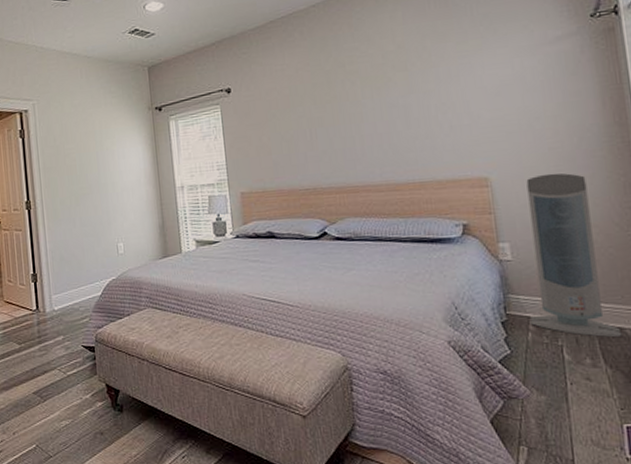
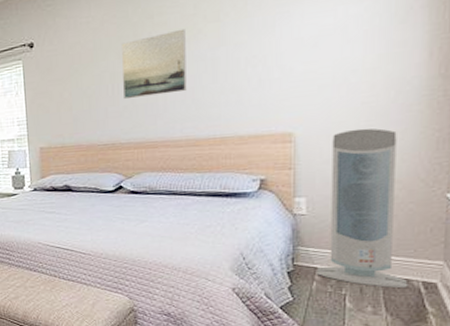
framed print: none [315,77,382,144] -> present [120,28,187,100]

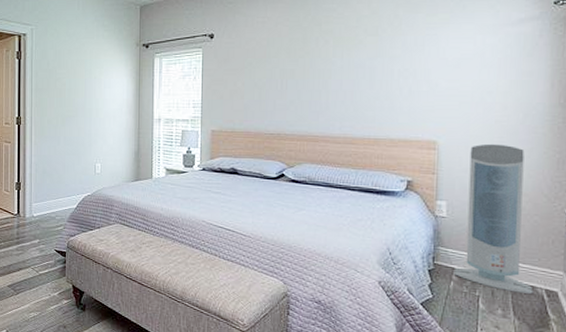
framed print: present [120,28,187,100] -> none [290,38,348,95]

